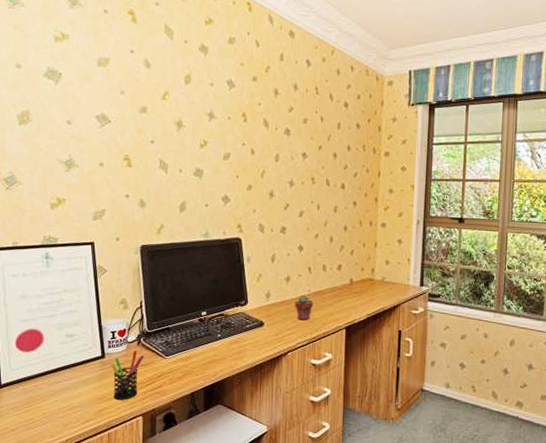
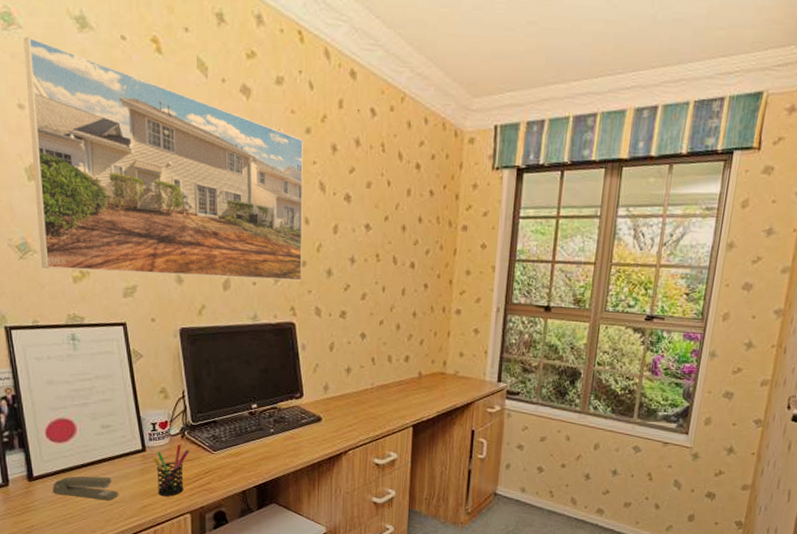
stapler: none [17,382,78,406] -> present [52,476,119,501]
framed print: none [24,12,251,202] -> present [23,36,304,281]
potted succulent: present [295,294,314,321] -> none [356,388,377,417]

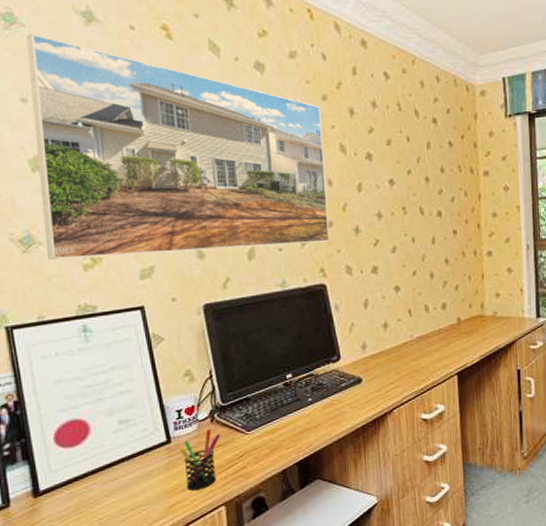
stapler: present [52,476,119,501] -> none [62,478,142,508]

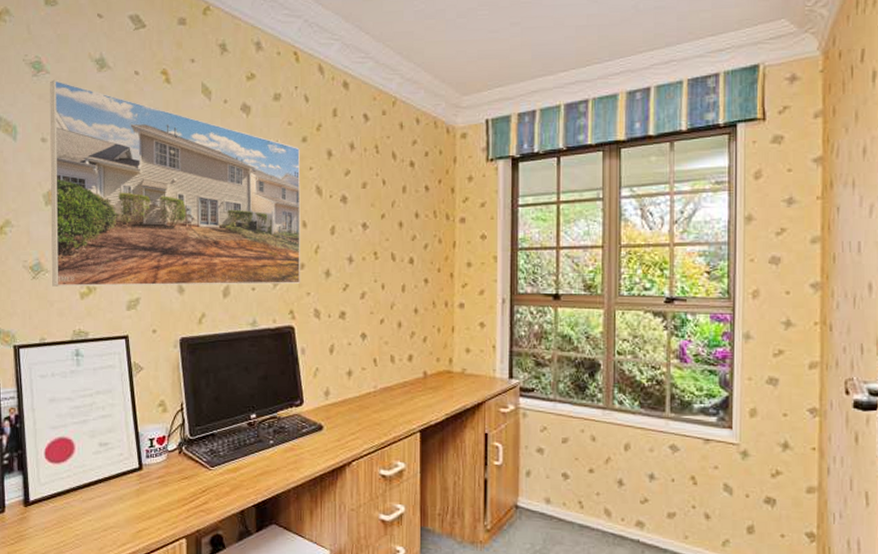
pen holder: present [179,429,221,490] -> none [149,461,186,519]

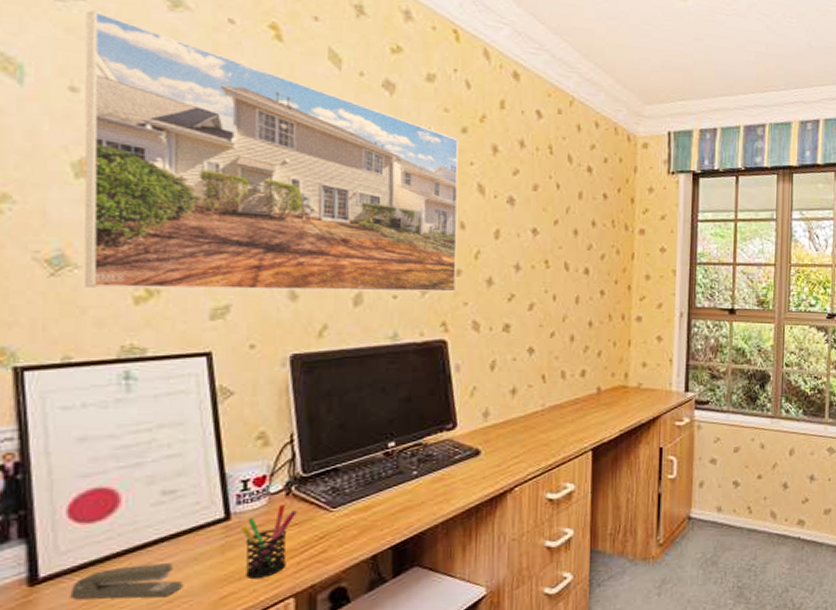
stapler: none [47,499,114,526] -> present [70,563,184,599]
pen holder: none [149,461,186,519] -> present [240,505,297,579]

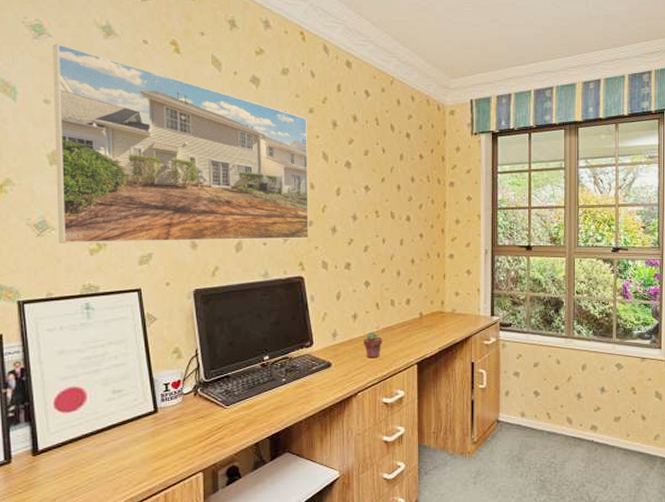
stapler: present [70,563,184,599] -> none [58,443,129,468]
pen holder: present [240,505,297,579] -> none [164,403,202,457]
potted succulent: none [524,410,549,444] -> present [363,331,383,359]

